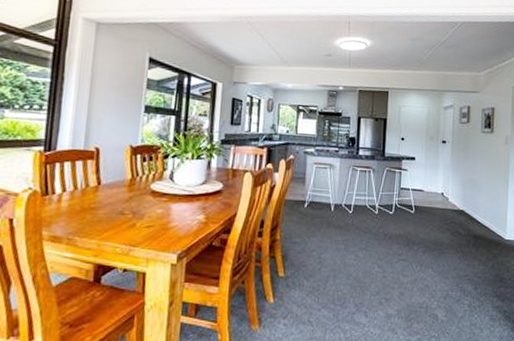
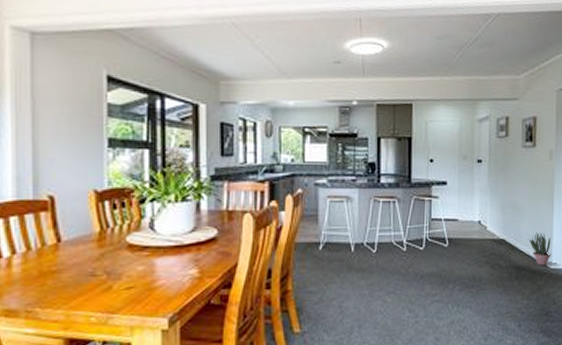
potted plant: none [485,207,506,237] -> present [528,232,551,266]

